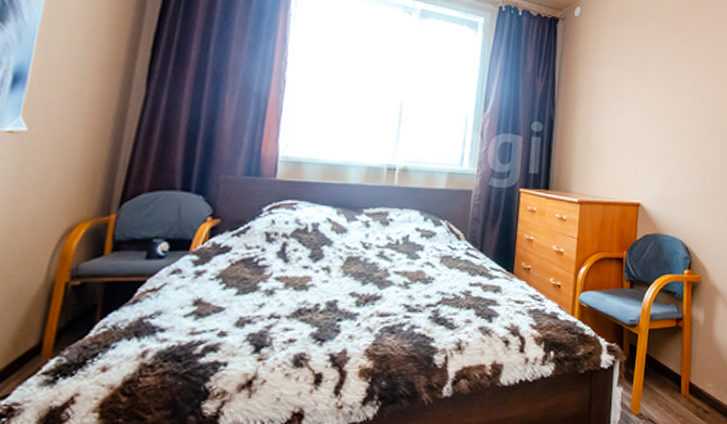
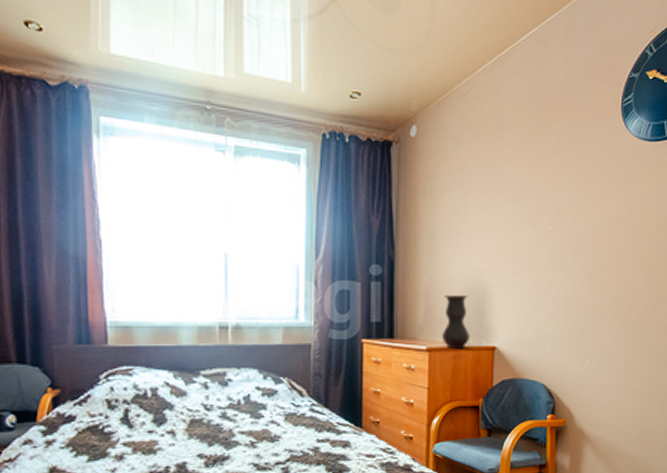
vase: none [593,153,617,204] -> present [442,294,469,350]

